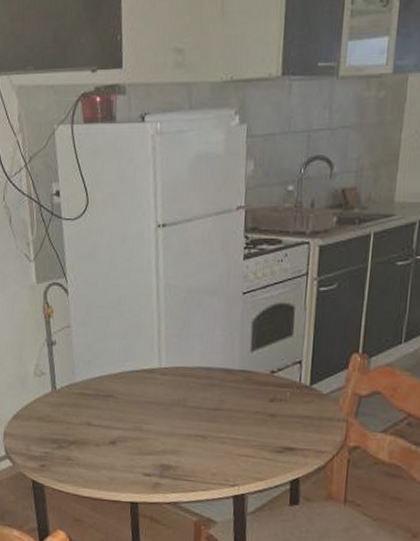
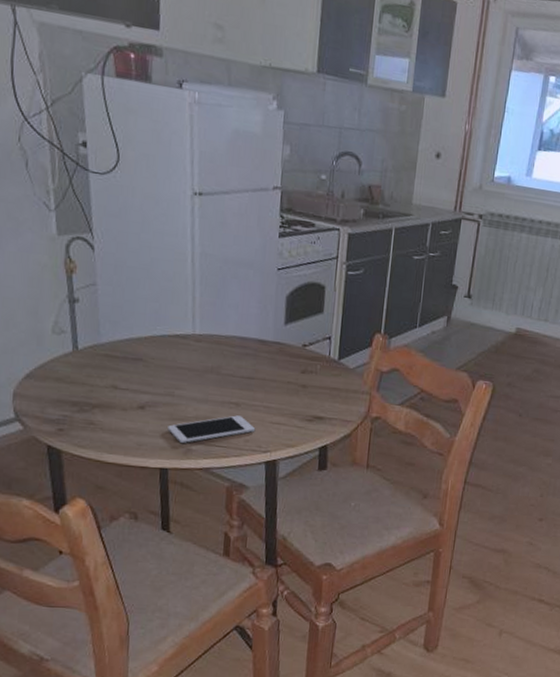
cell phone: none [137,448,223,477] -> present [167,415,256,443]

